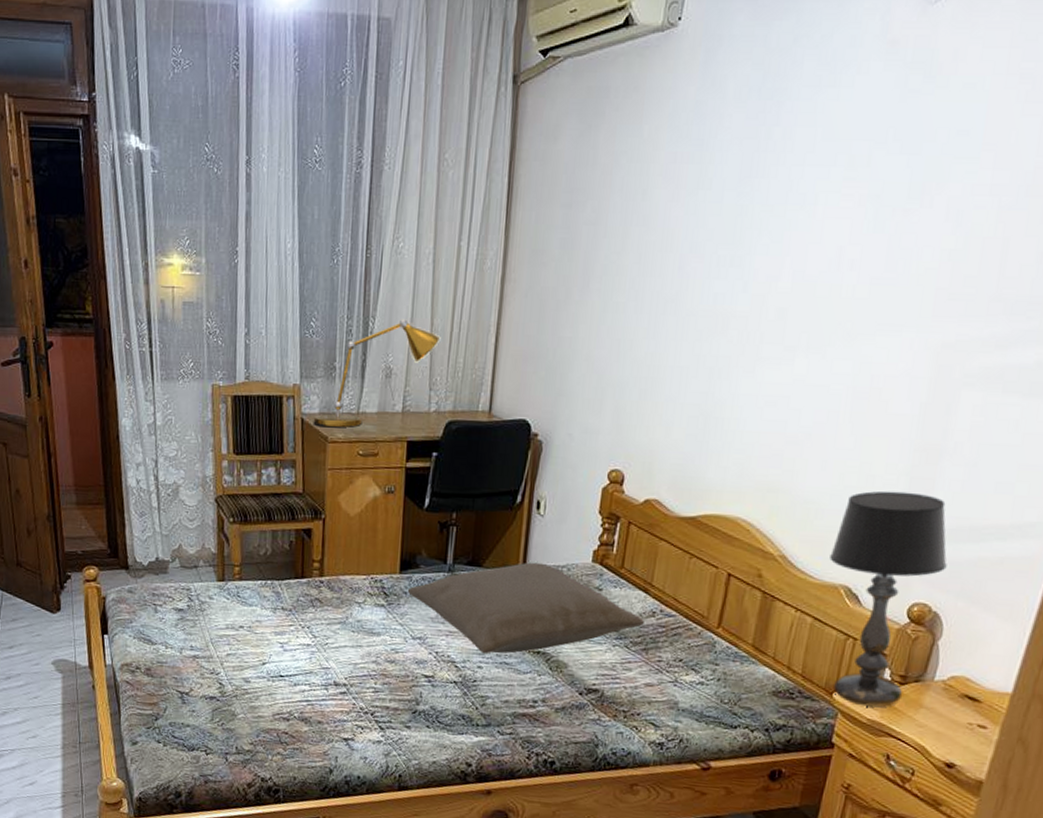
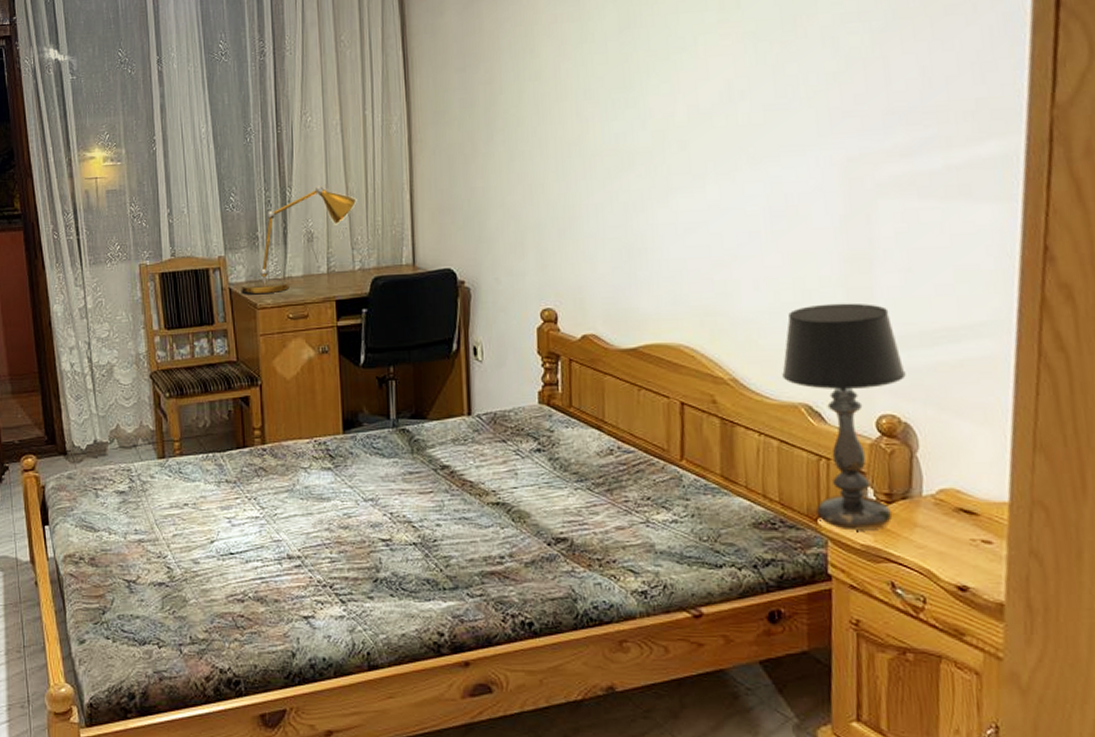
pillow: present [407,562,644,654] -> none [353,409,603,511]

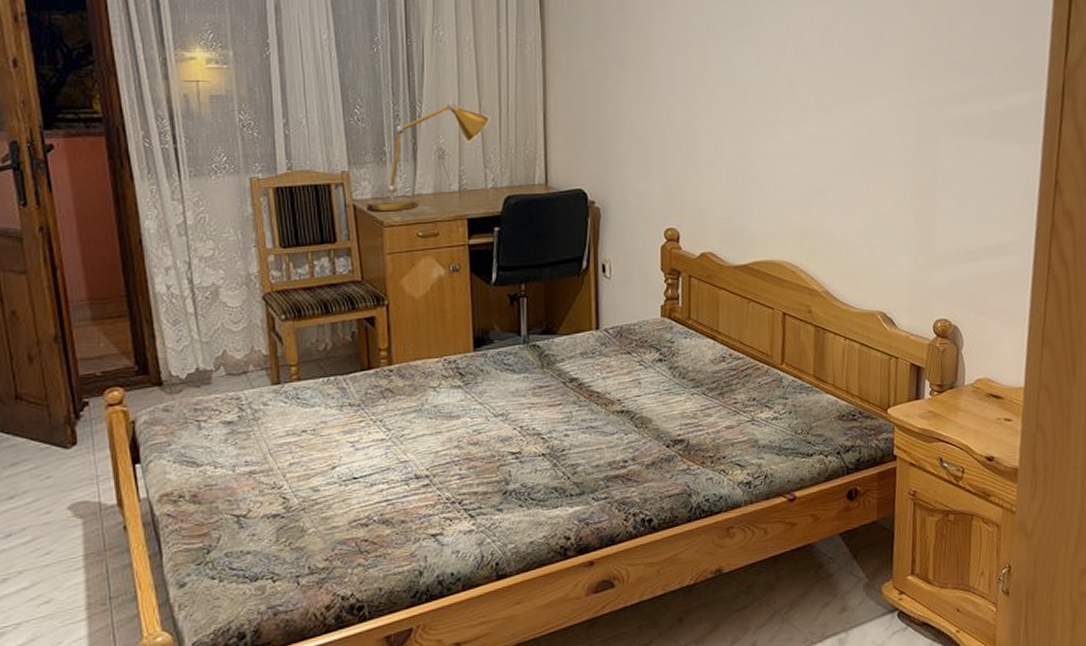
table lamp: present [782,303,906,531] -> none [864,225,956,418]

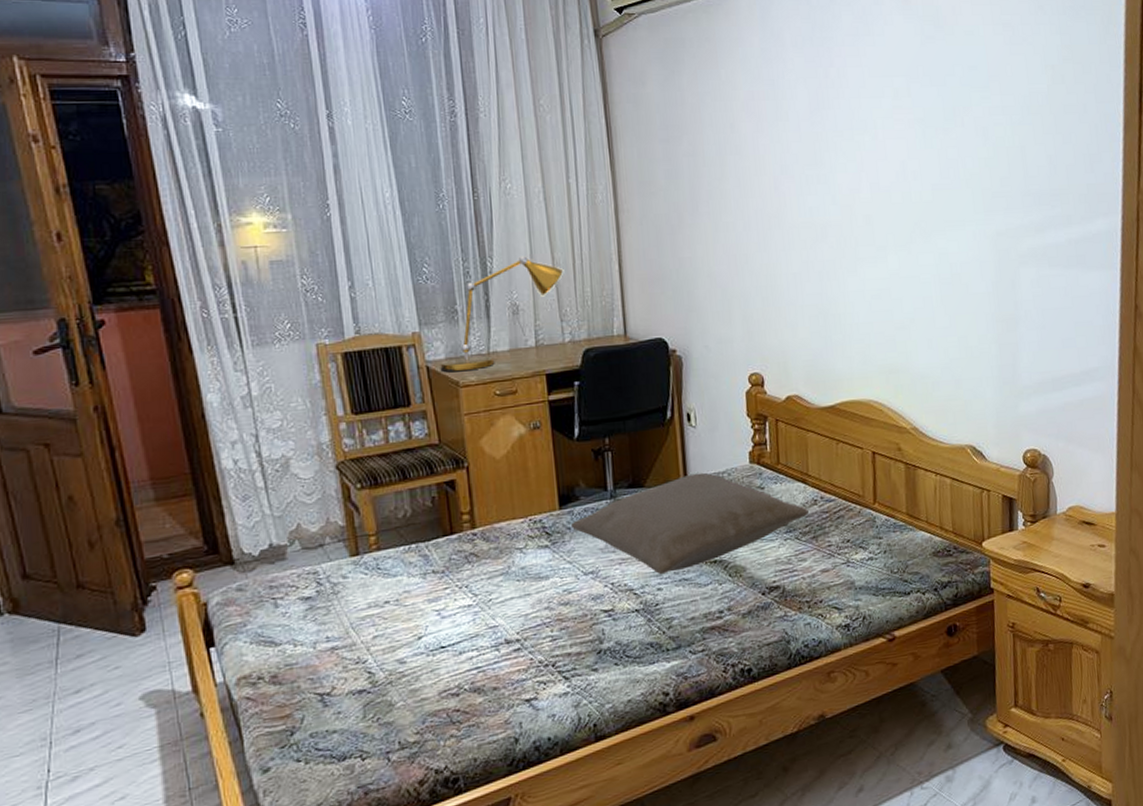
pillow: none [483,323,716,421] -> present [570,472,809,575]

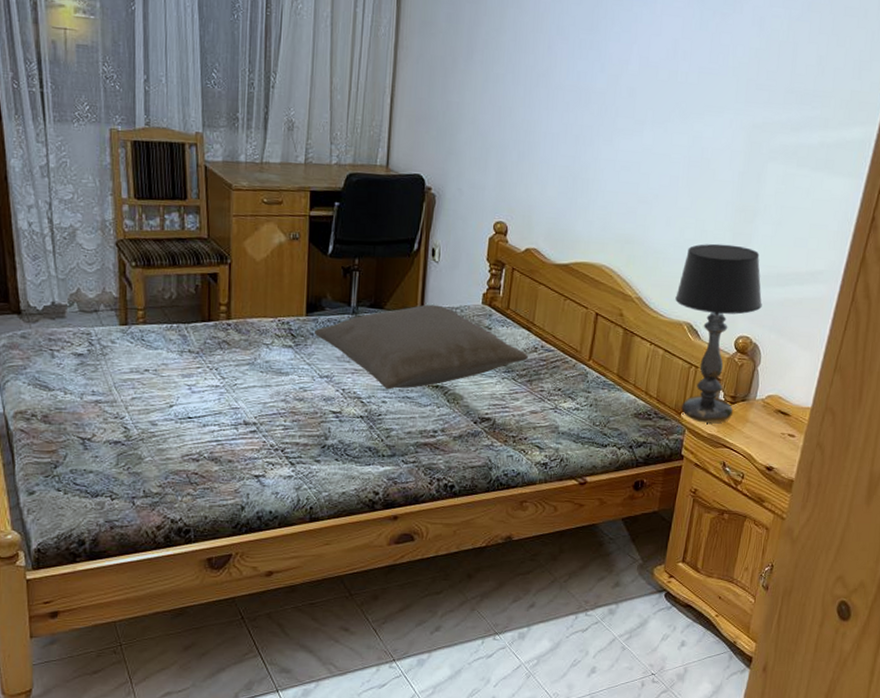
desk lamp: present [440,256,563,373] -> none [216,76,339,176]
table lamp: none [952,356,1043,550] -> present [675,243,762,424]

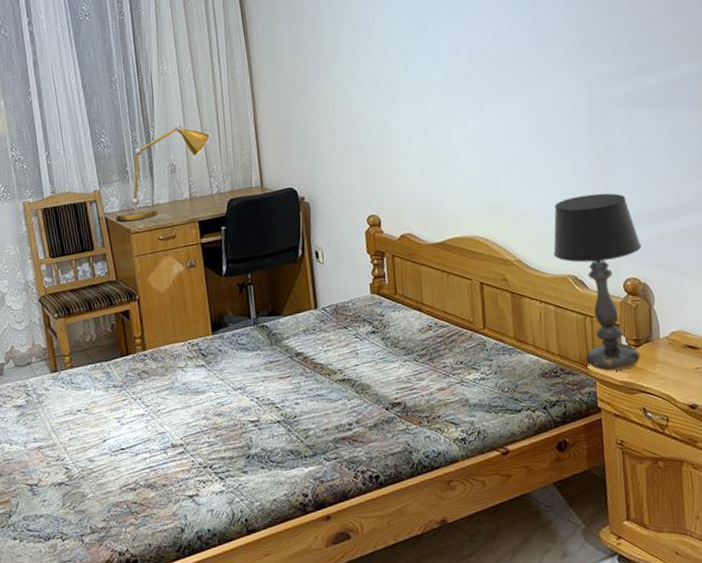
desk lamp: none [216,76,339,176] -> present [115,124,210,222]
pillow: present [313,304,528,390] -> none [221,302,425,391]

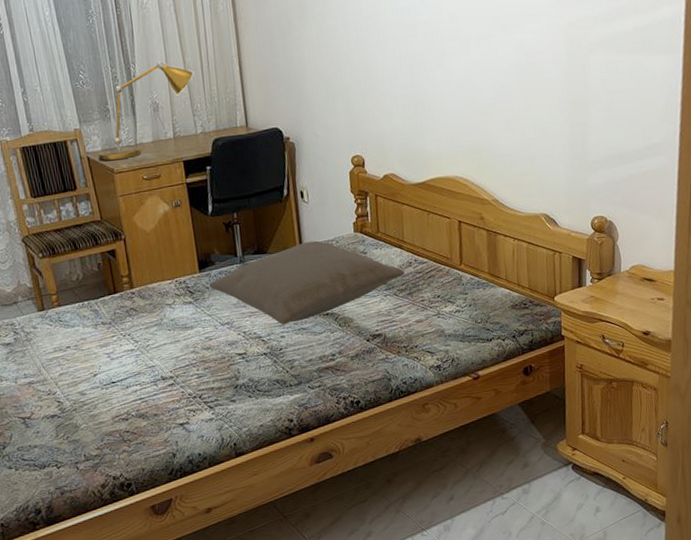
pillow: none [221,302,425,391] -> present [208,240,405,325]
table lamp: present [553,193,642,372] -> none [528,135,610,303]

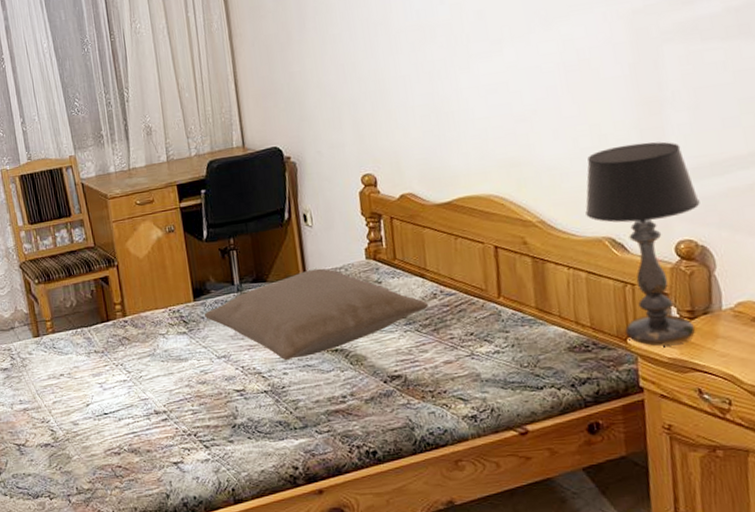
desk lamp: present [98,61,193,162] -> none [91,84,187,188]
table lamp: none [528,135,610,303] -> present [585,141,700,347]

